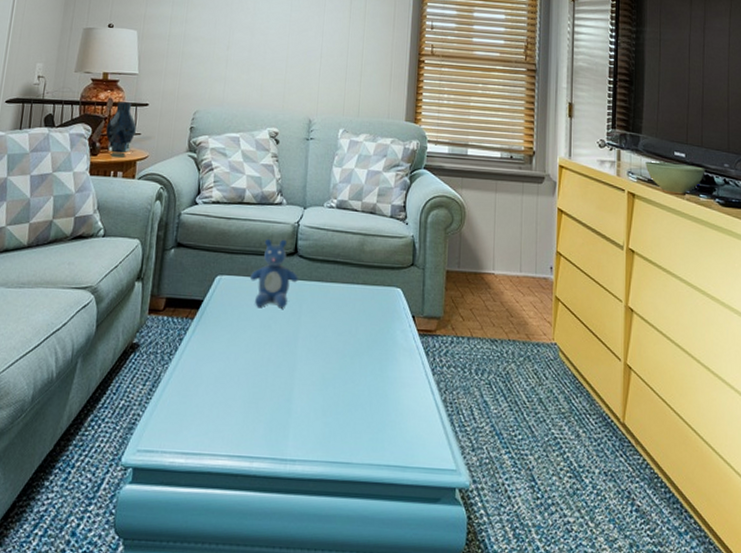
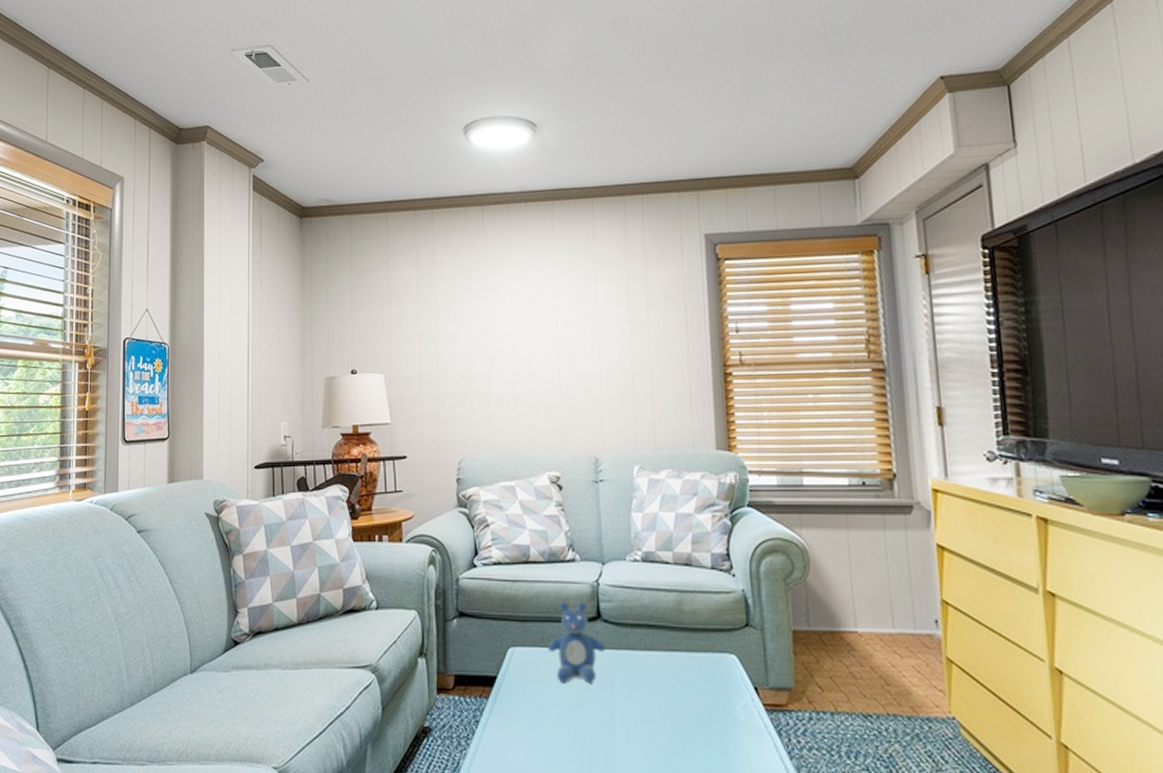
vase: present [105,101,137,159] -> none [364,456,398,520]

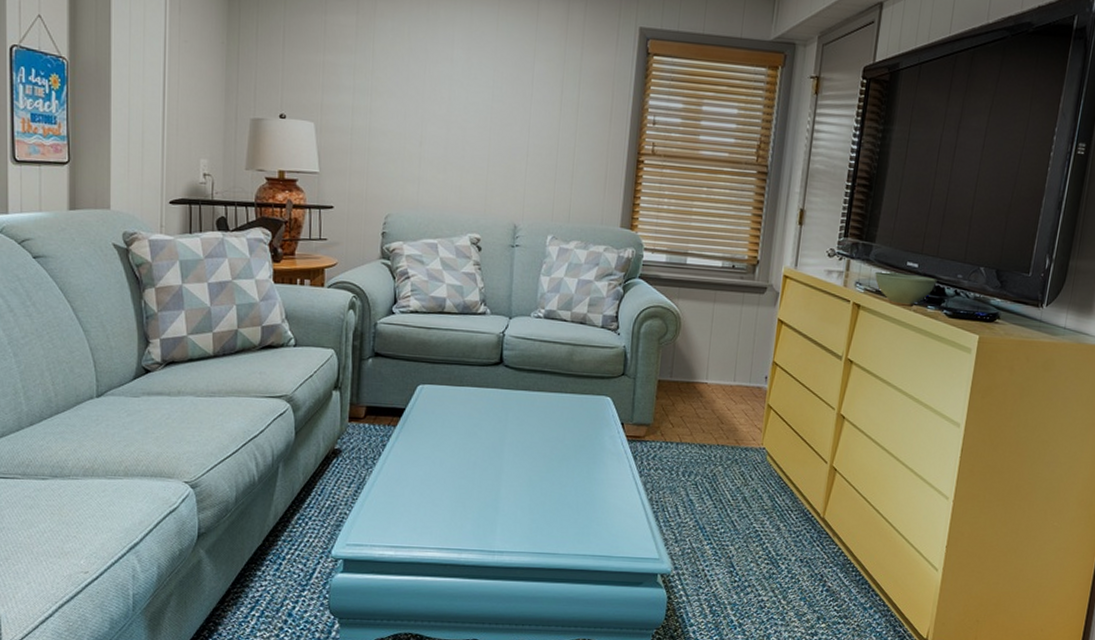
stuffed animal: present [547,601,606,683] -> none [453,348,504,416]

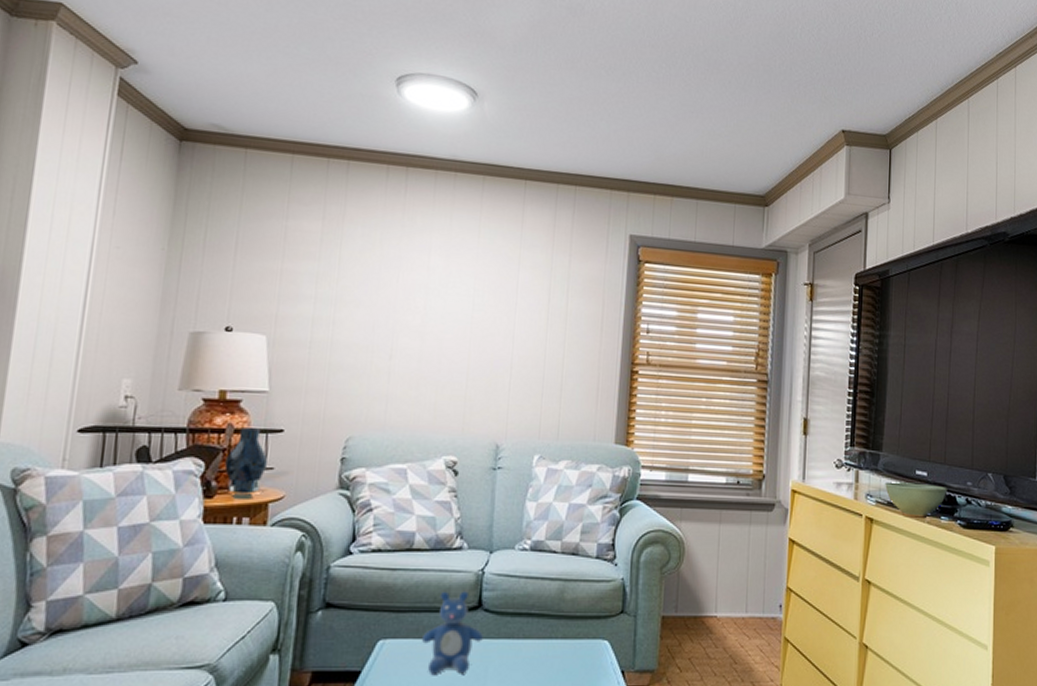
vase: none [287,203,323,266] -> present [224,428,269,501]
stuffed animal: none [453,348,504,416] -> present [421,591,483,674]

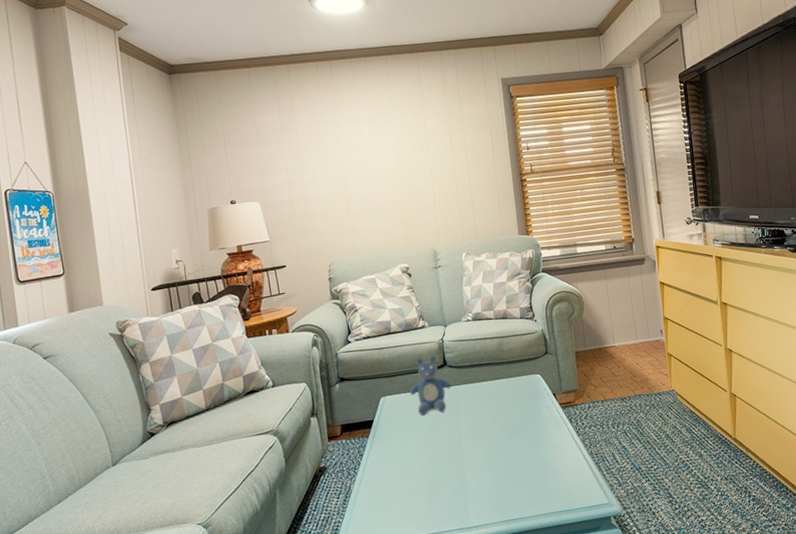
vase: present [224,428,269,501] -> none [251,267,281,319]
bowl: present [885,482,948,519] -> none [727,224,777,252]

